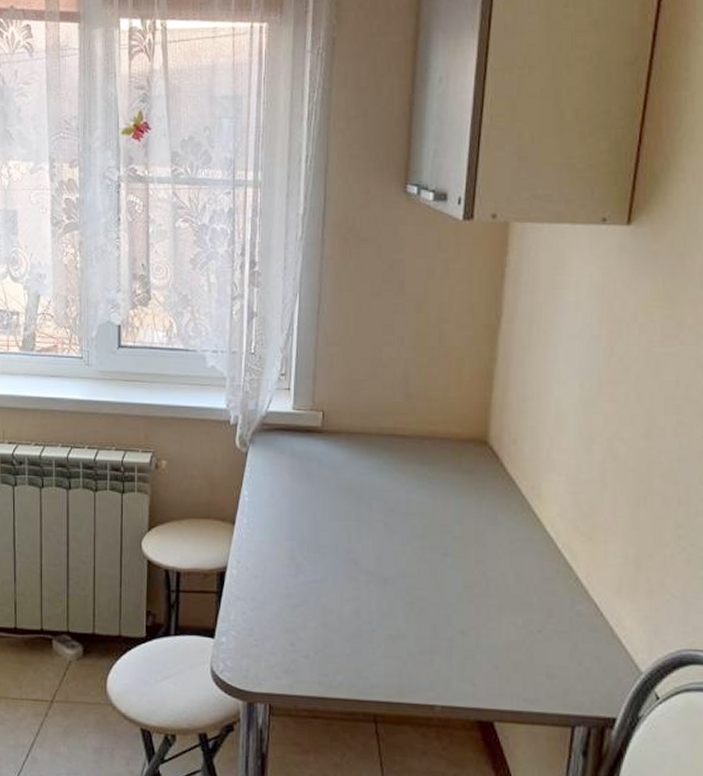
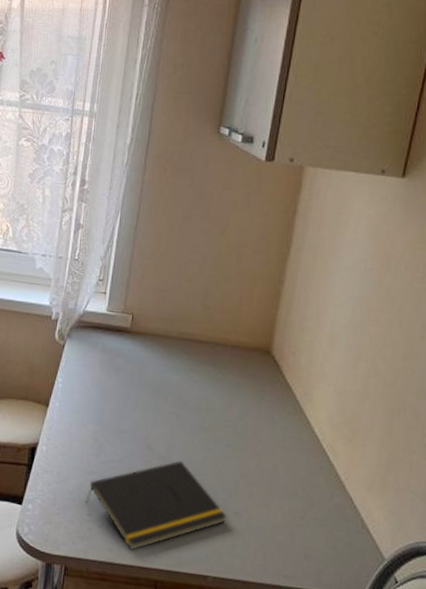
notepad: none [287,575,452,682] -> present [86,461,227,551]

